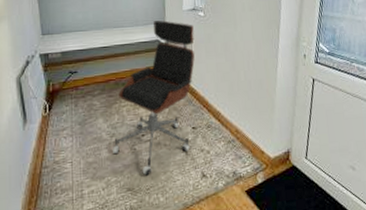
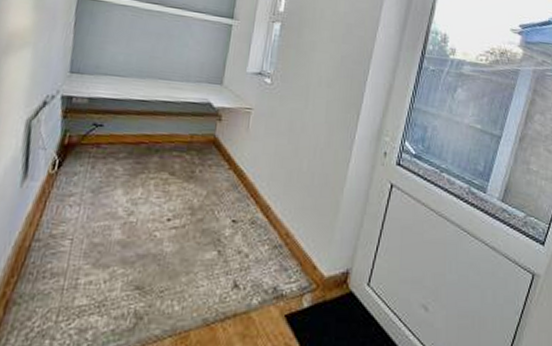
office chair: present [113,20,195,176] -> none [127,79,256,274]

